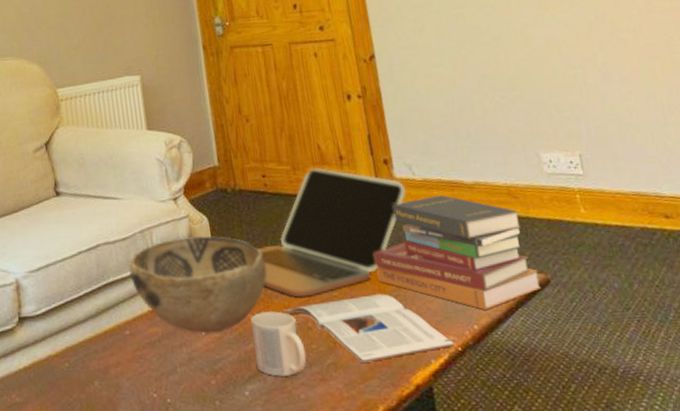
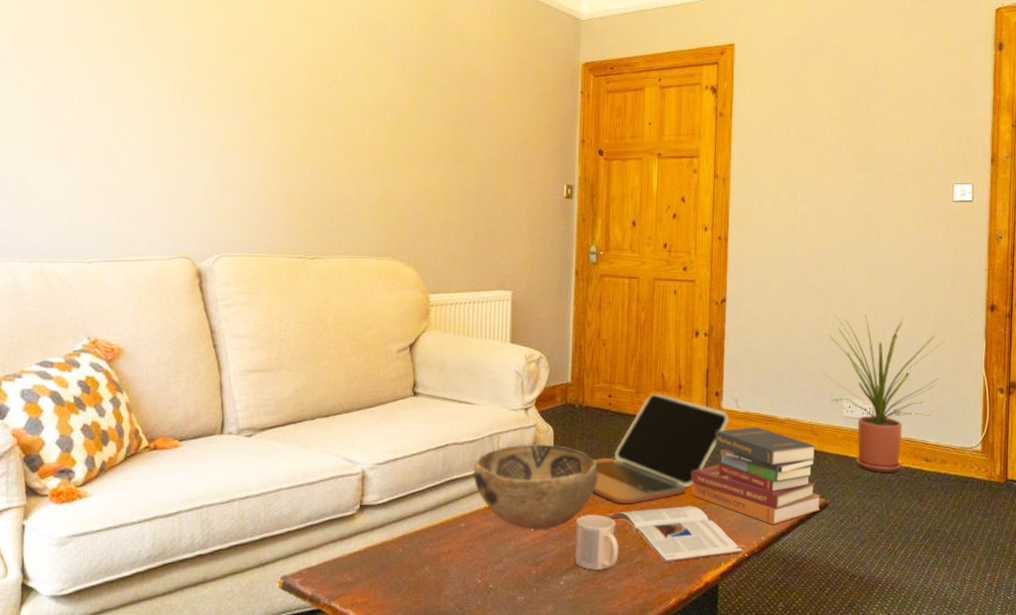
house plant: none [505,49,658,237] -> present [826,314,943,473]

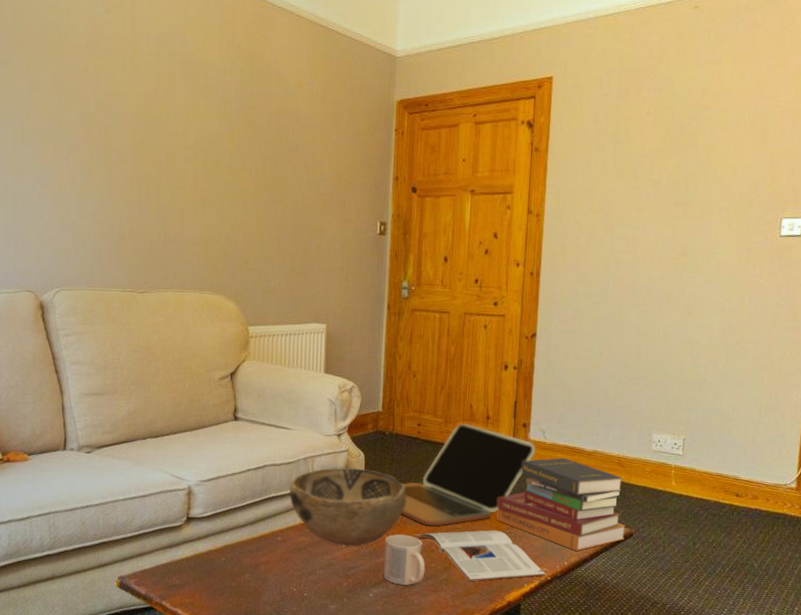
house plant: present [826,314,943,473] -> none [636,350,761,507]

